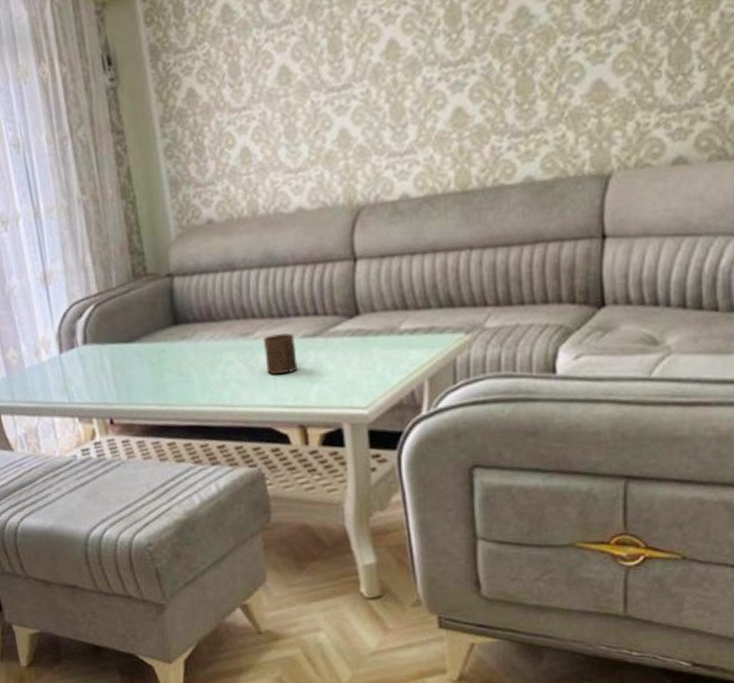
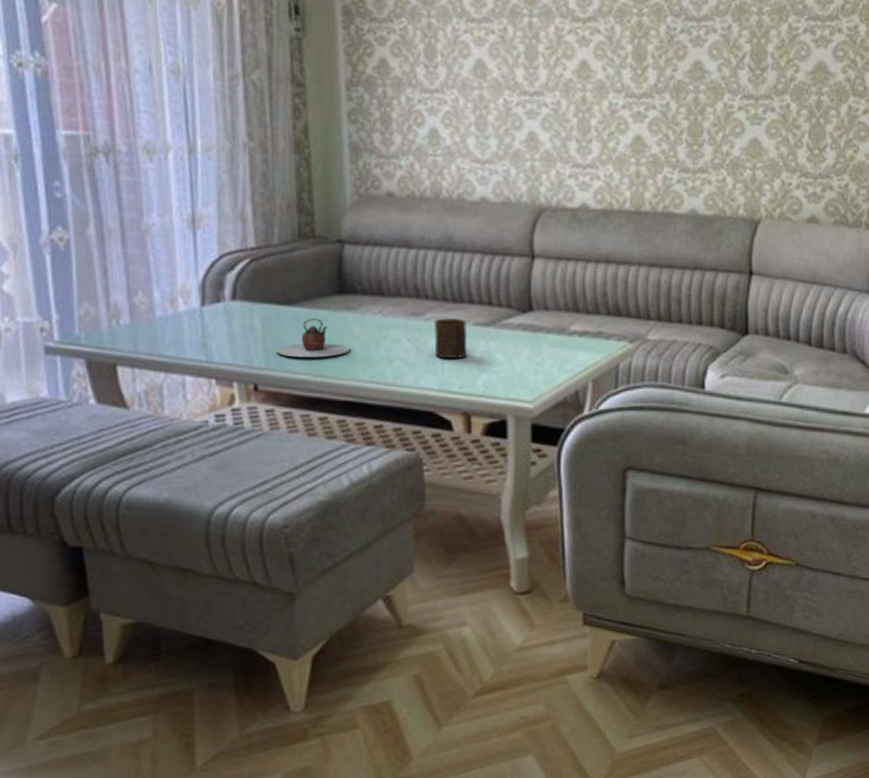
teapot: none [125,351,189,390] -> present [276,319,350,358]

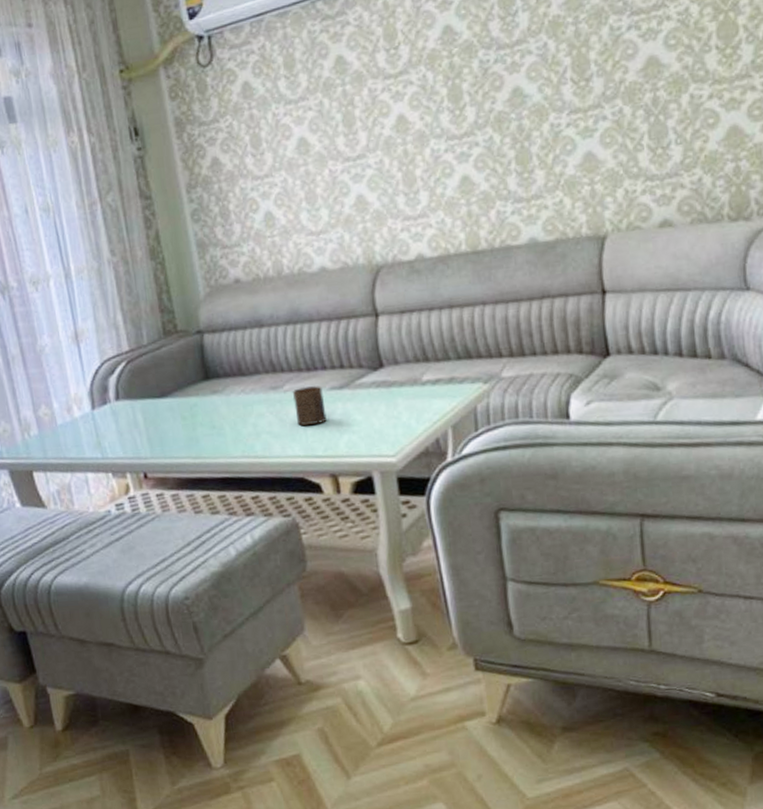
teapot: present [276,319,350,358] -> none [158,406,221,444]

